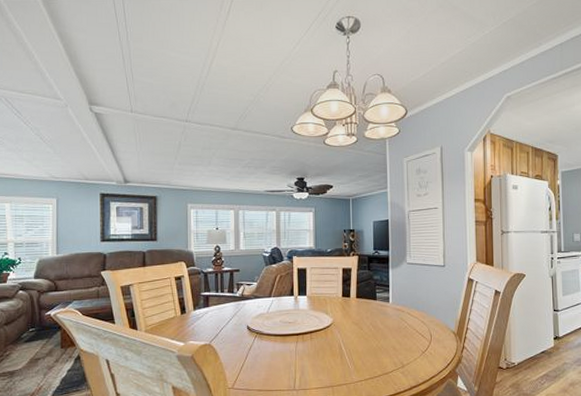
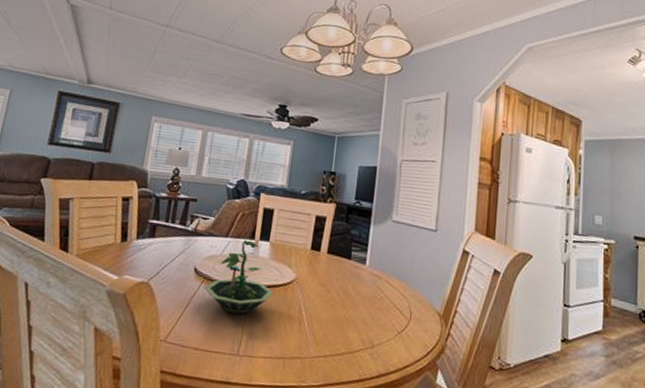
terrarium: none [258,297,317,358] -> present [204,239,274,315]

